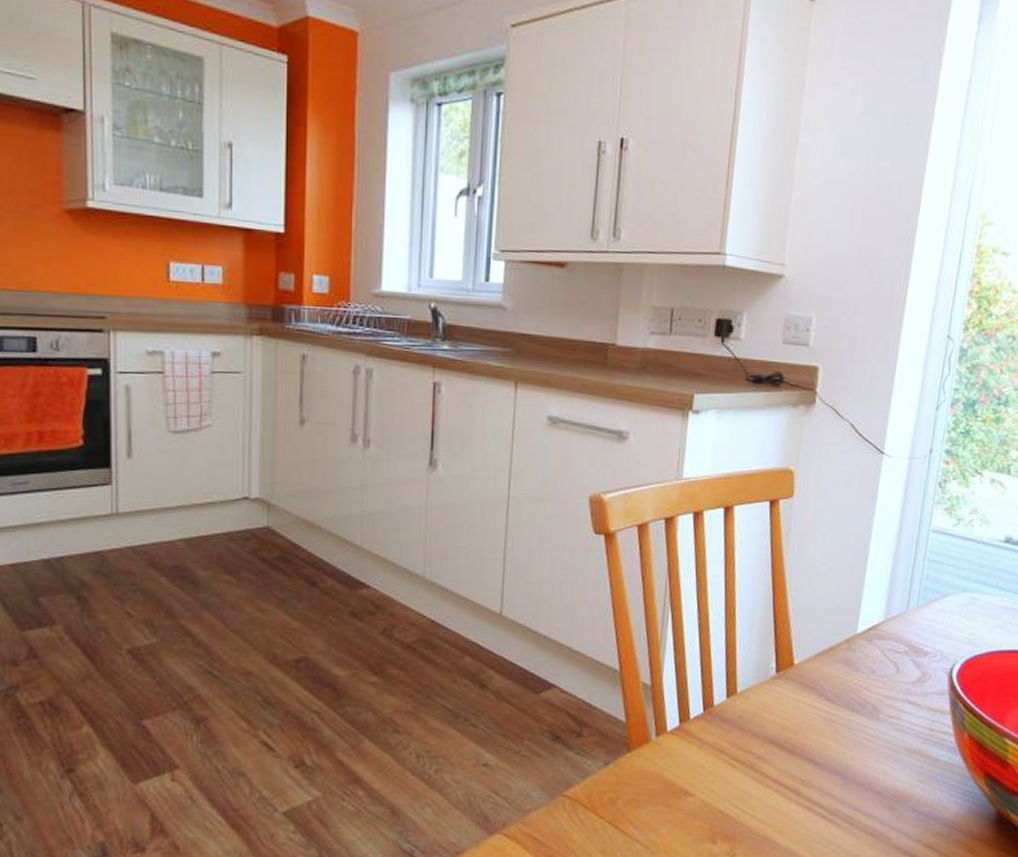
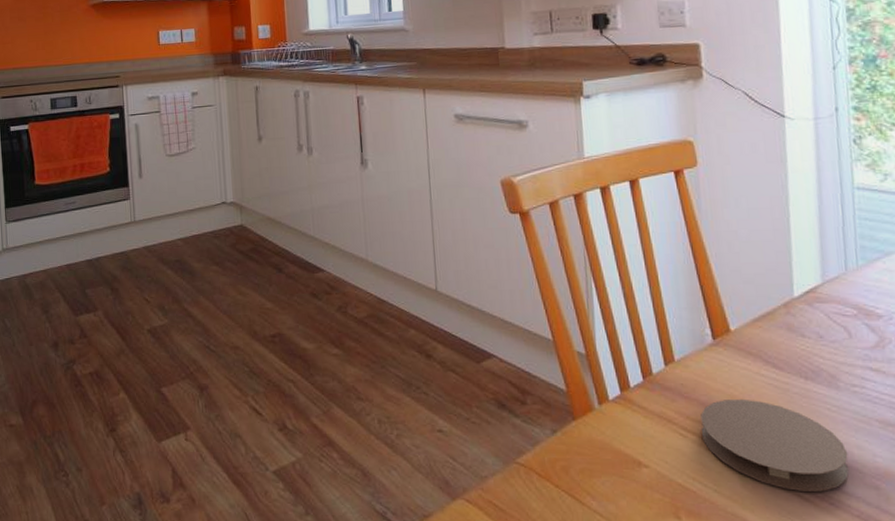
coaster: none [749,729,874,814] -> present [700,398,849,492]

